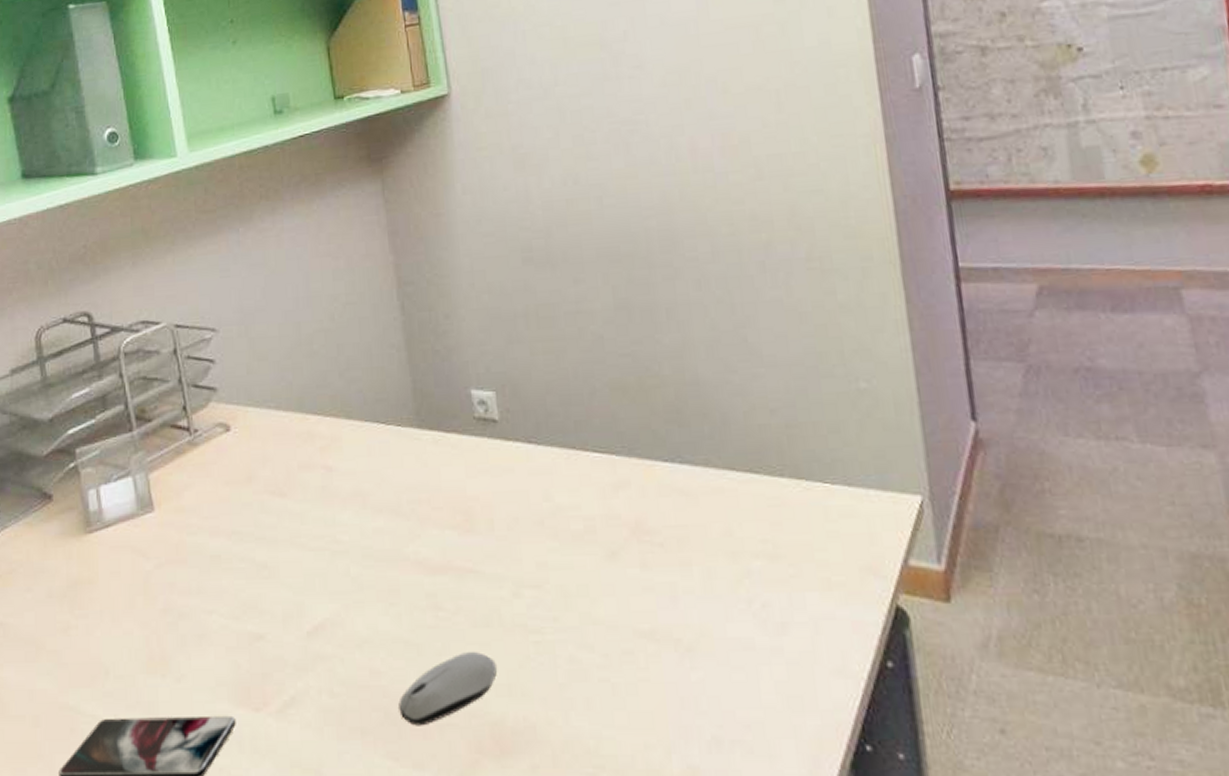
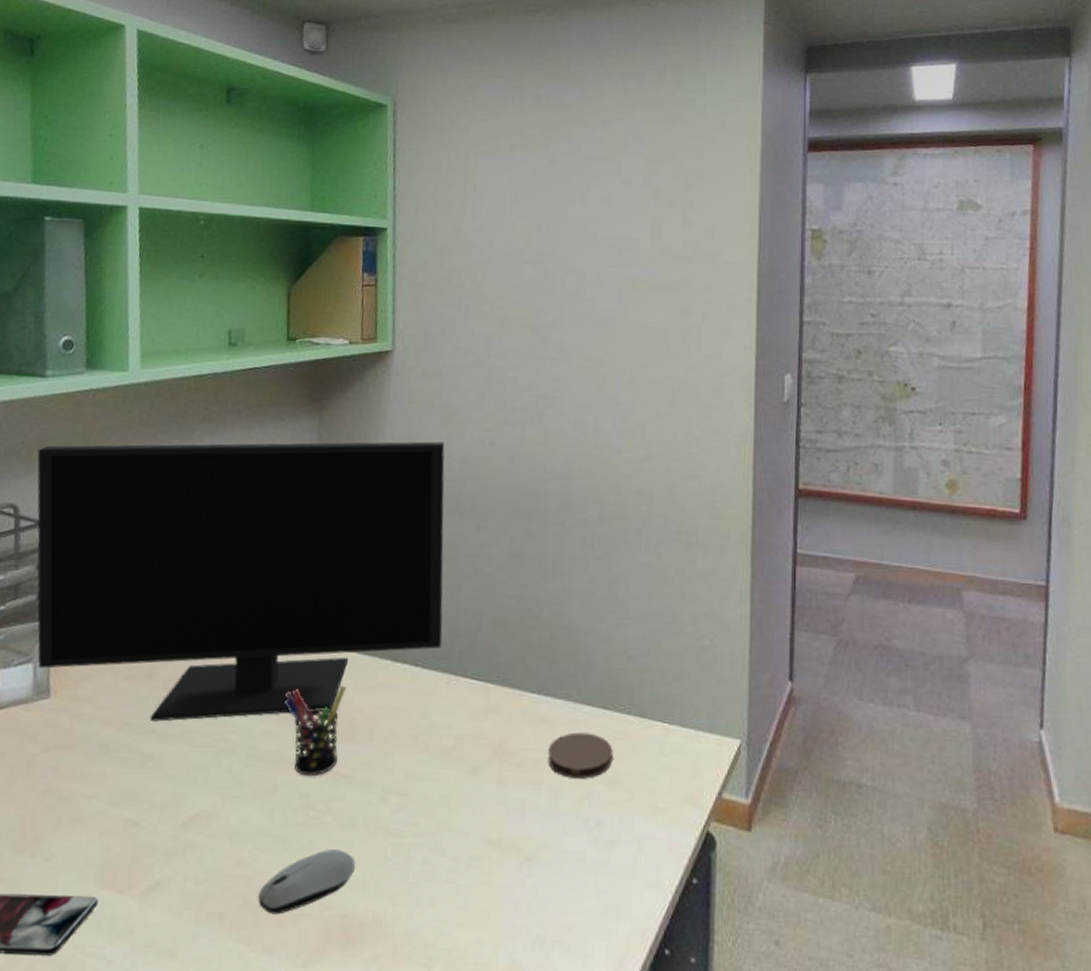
monitor: none [101,189,554,527] -> present [37,441,445,722]
pen holder: none [392,471,460,574] -> present [283,685,347,777]
coaster: none [693,501,771,555] -> present [548,732,613,779]

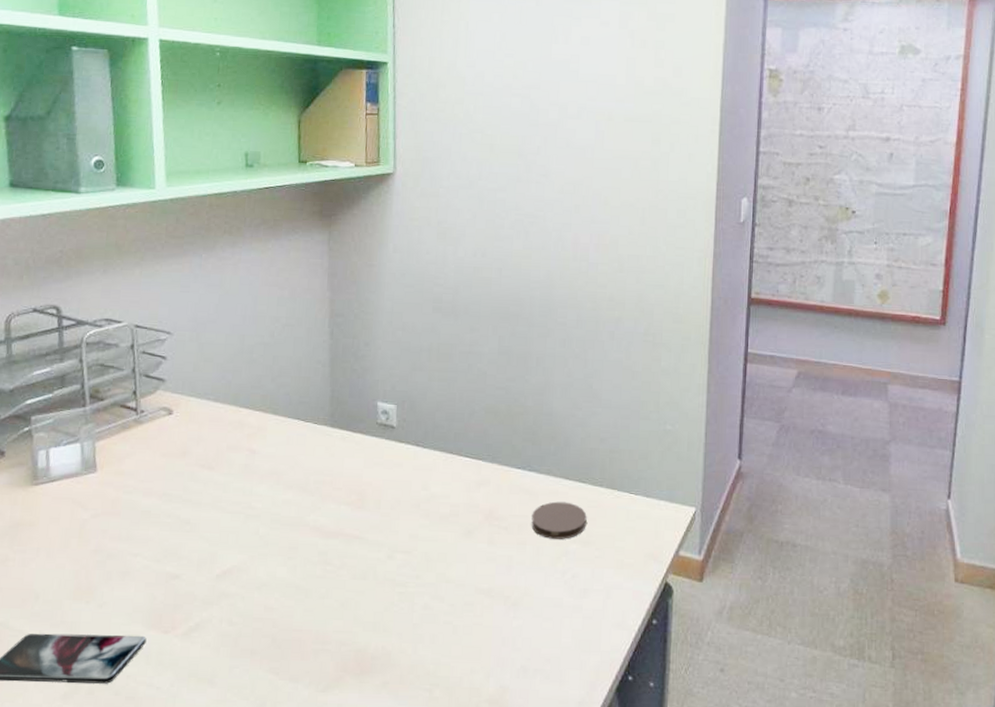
monitor: present [37,441,445,722] -> none [75,254,442,492]
computer mouse: present [258,849,355,915] -> none [284,597,367,650]
pen holder: present [283,685,347,777] -> none [302,462,358,538]

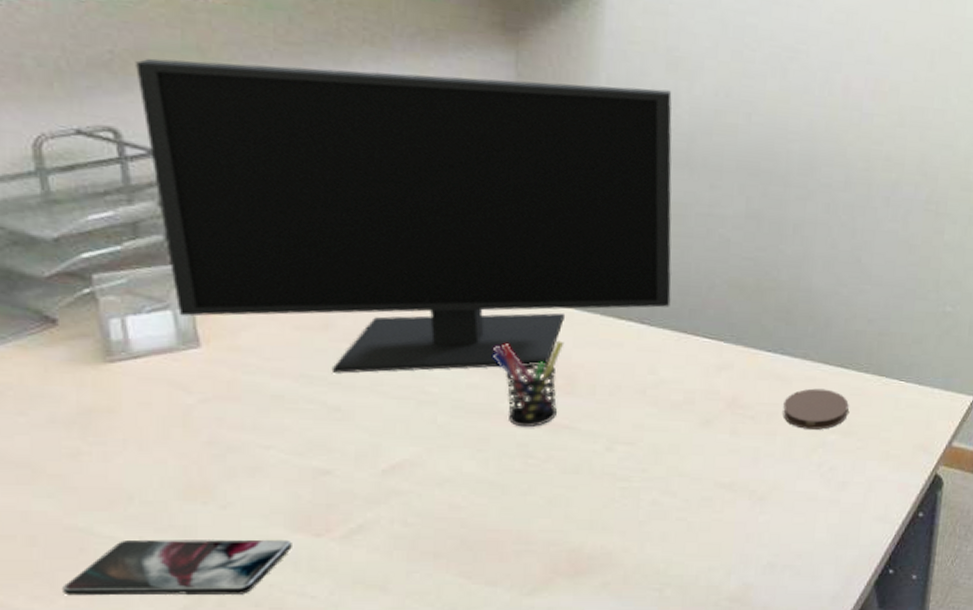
monitor: none [75,254,442,492] -> present [136,58,672,373]
pen holder: none [302,462,358,538] -> present [491,340,565,428]

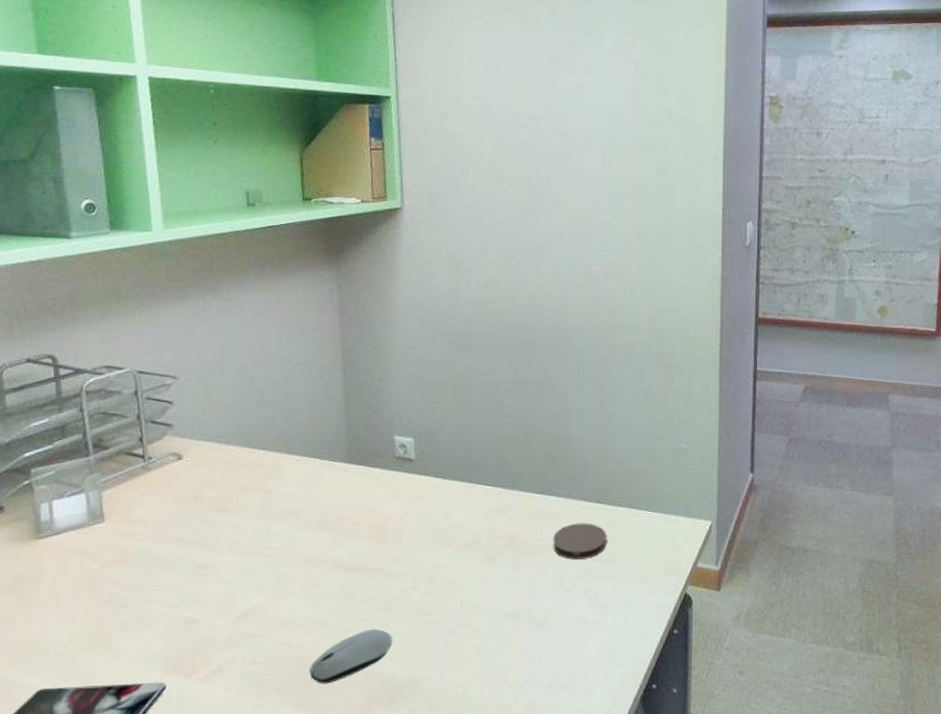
monitor: present [136,58,672,373] -> none [70,287,459,536]
computer mouse: none [476,493,581,552] -> present [310,629,392,684]
pen holder: present [491,340,565,428] -> none [321,496,377,573]

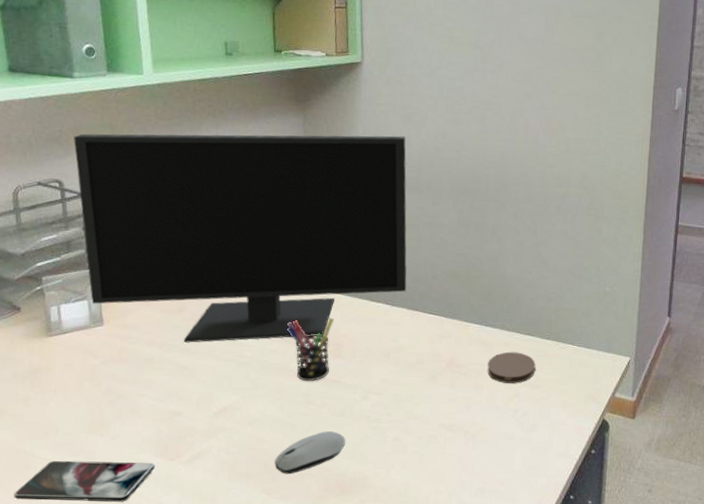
monitor: none [70,287,459,536] -> present [74,133,407,343]
pen holder: none [321,496,377,573] -> present [286,317,335,382]

